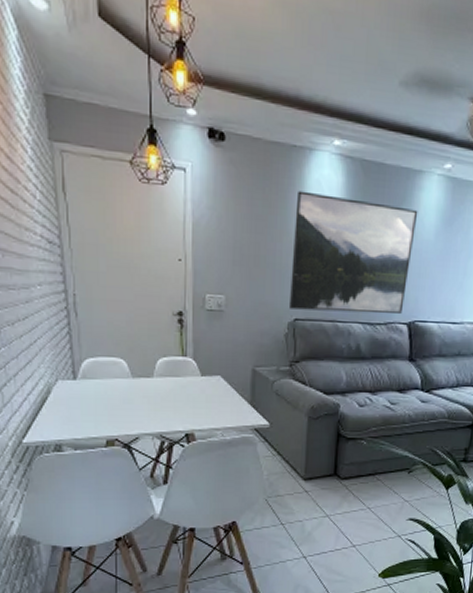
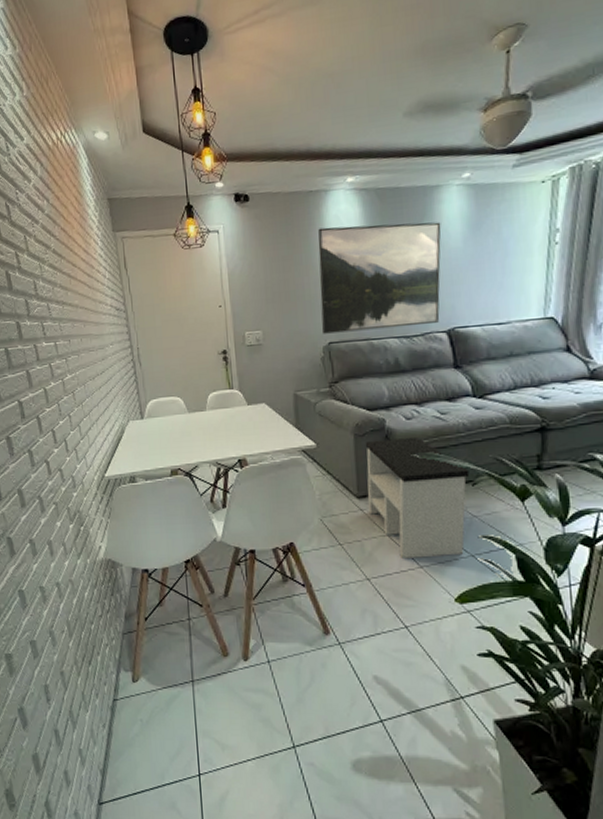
side table: none [312,424,408,538] -> present [365,438,470,559]

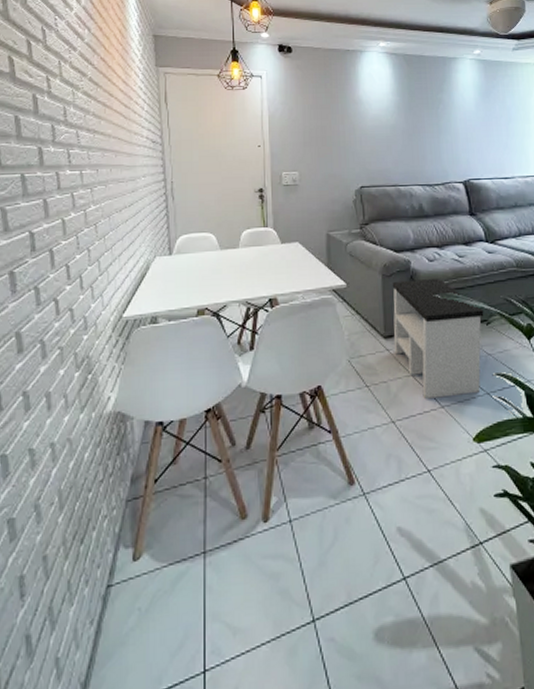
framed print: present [318,222,441,334] -> none [353,83,458,178]

